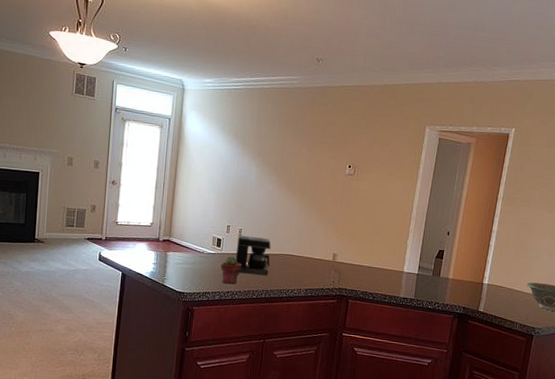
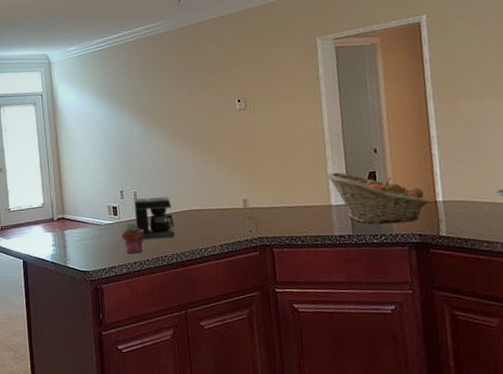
fruit basket: none [406,245,478,296] -> present [327,172,429,224]

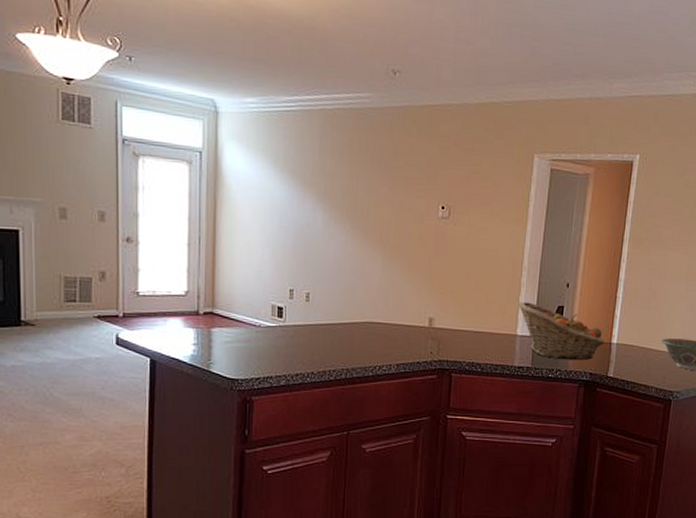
potted succulent: present [121,223,145,254] -> none [284,329,313,365]
coffee maker: present [134,196,175,239] -> none [303,300,350,351]

